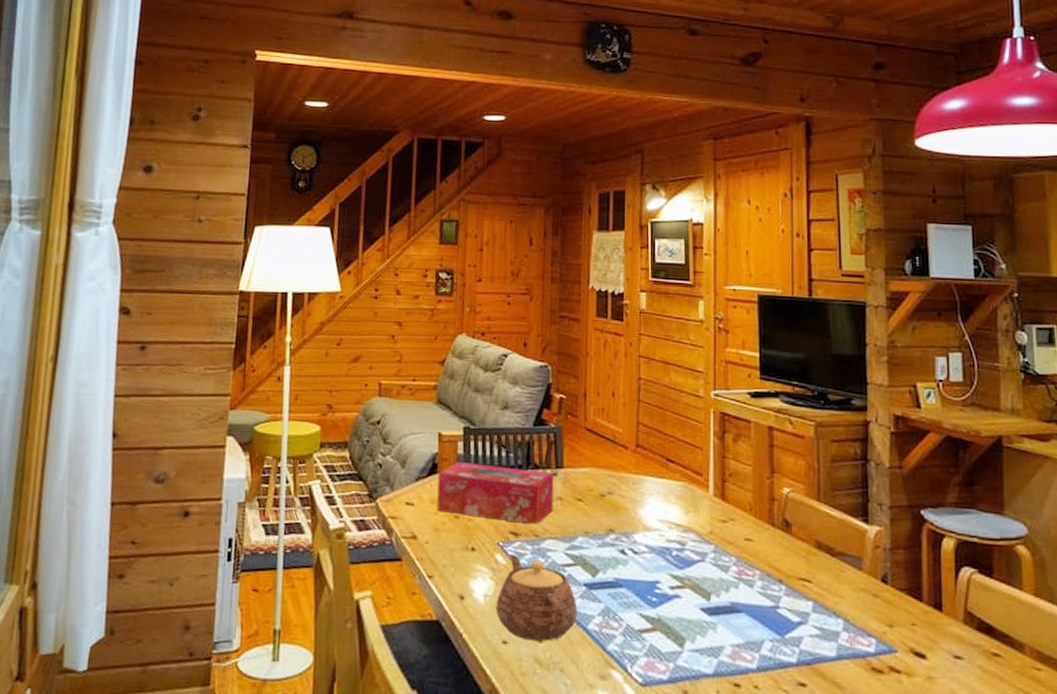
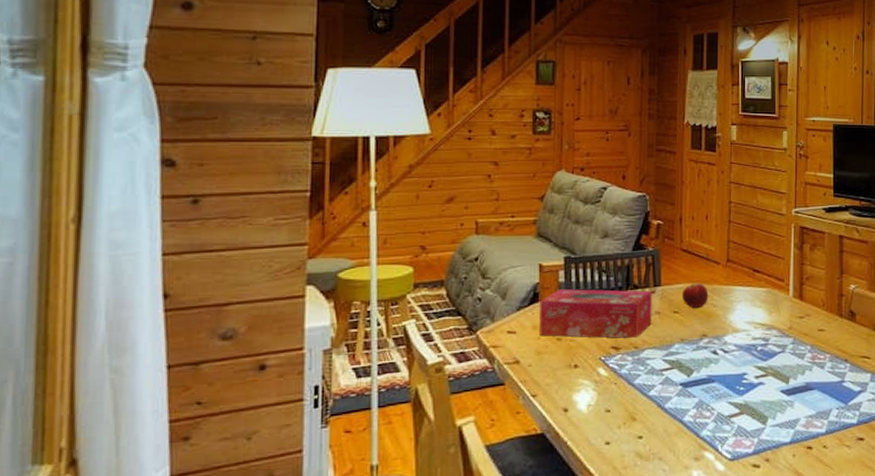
teapot: present [495,554,578,642] -> none [598,366,674,438]
fruit: none [587,468,616,497] -> present [682,283,709,308]

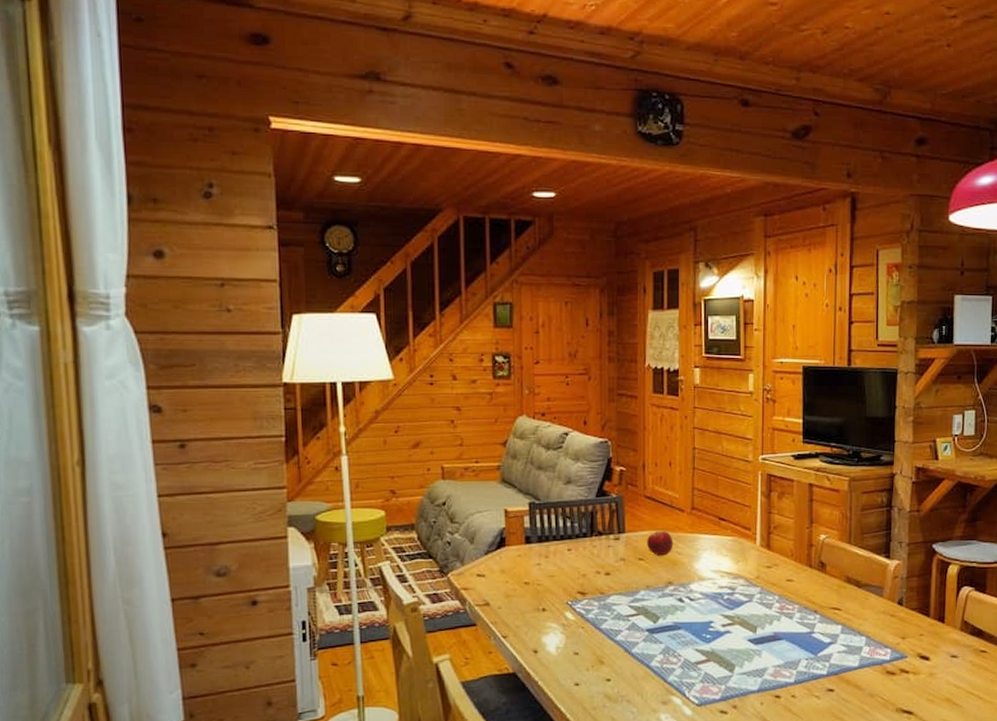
tissue box: present [539,288,652,338] -> none [507,534,617,584]

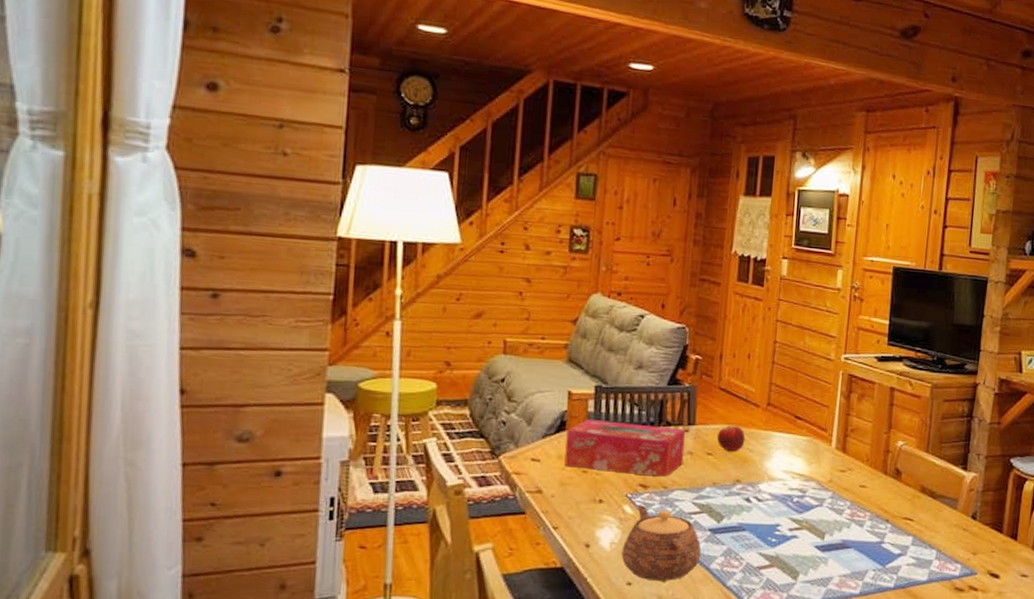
tissue box: none [507,534,617,584] -> present [564,418,686,477]
teapot: none [567,611,641,681] -> present [621,505,702,582]

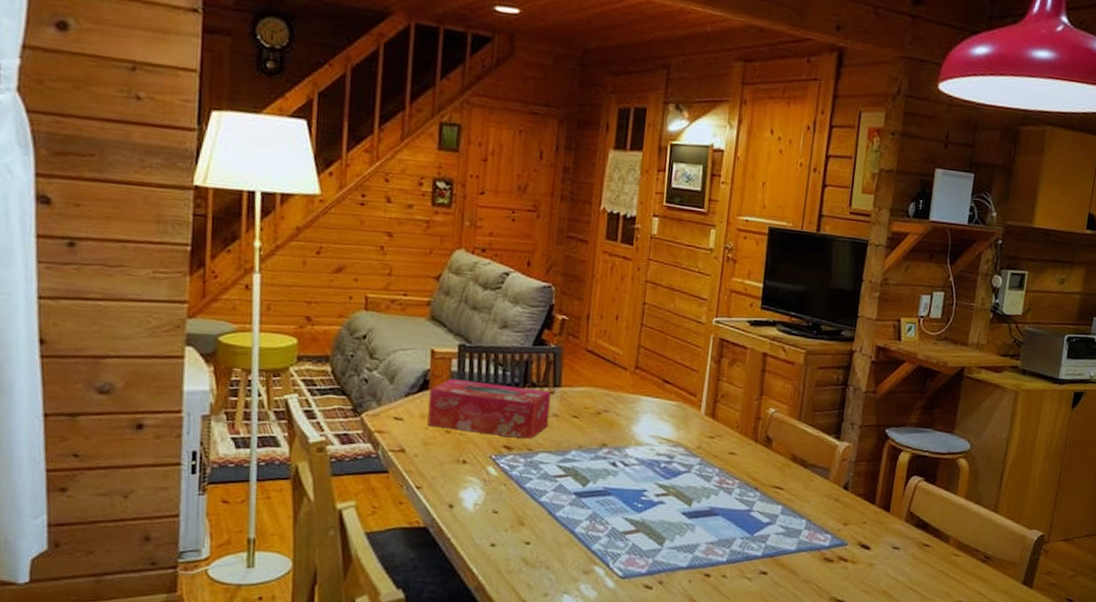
teapot: present [621,505,702,582] -> none [485,466,566,544]
fruit: present [717,425,746,451] -> none [583,388,613,415]

